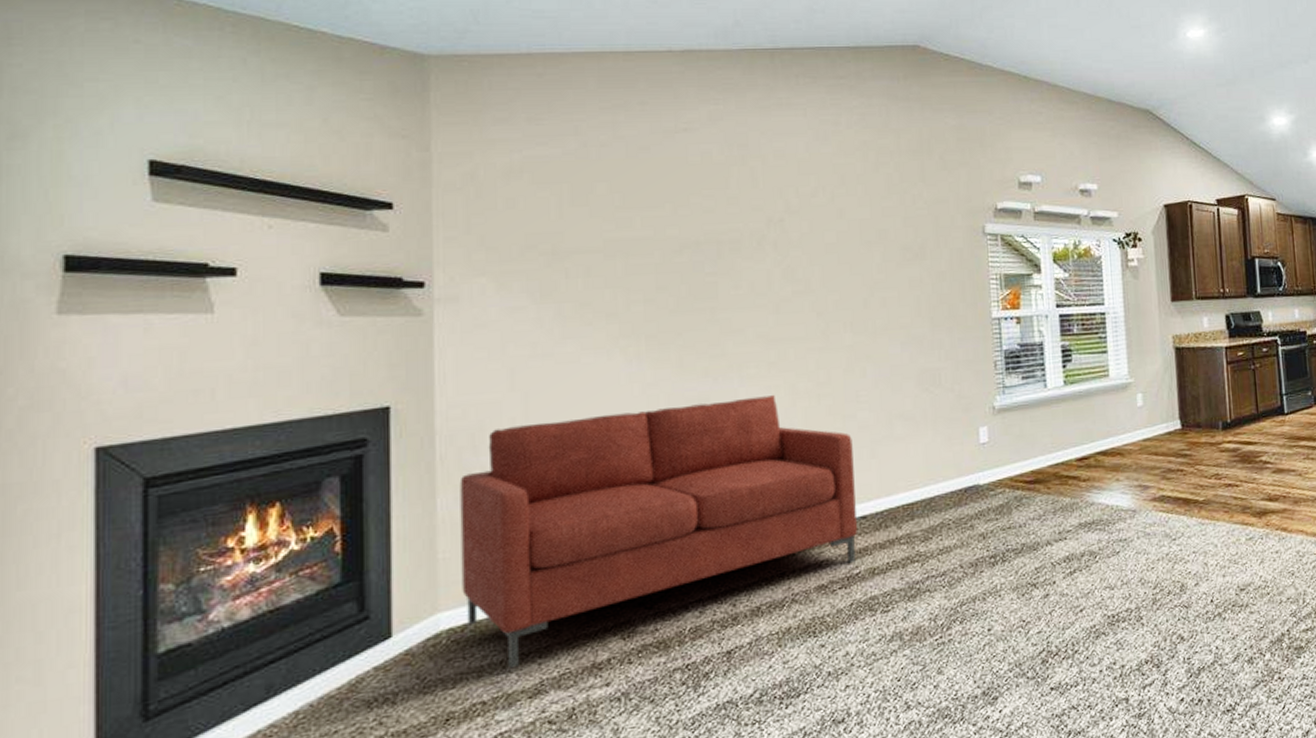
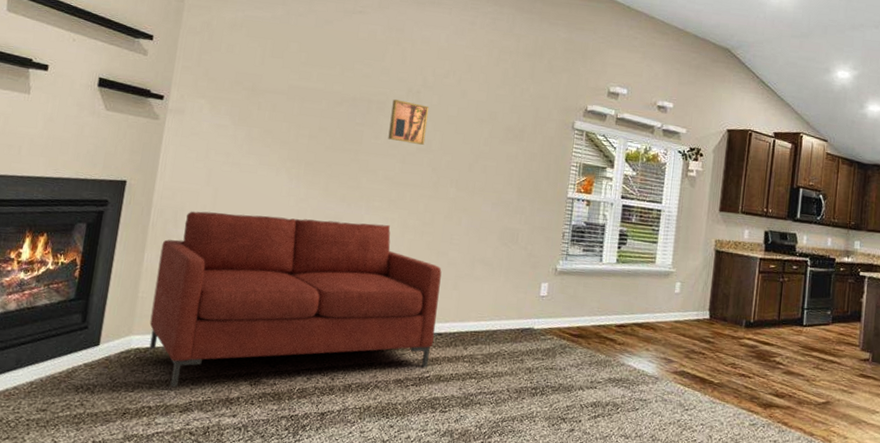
wall art: none [749,234,802,287] -> present [388,99,429,145]

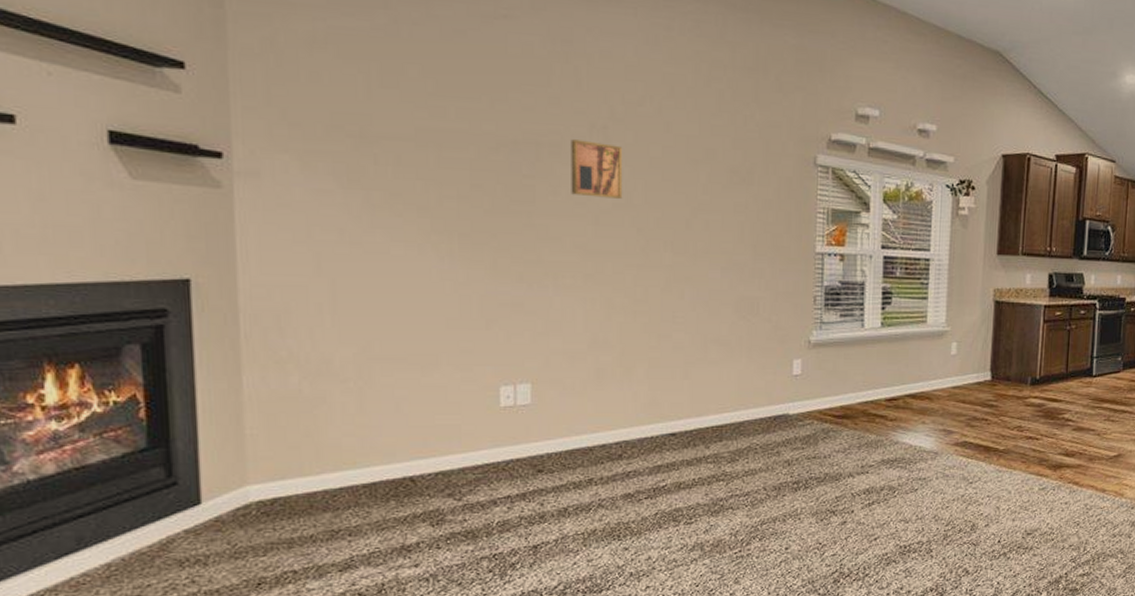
sofa: present [149,211,442,388] -> none [266,306,666,543]

